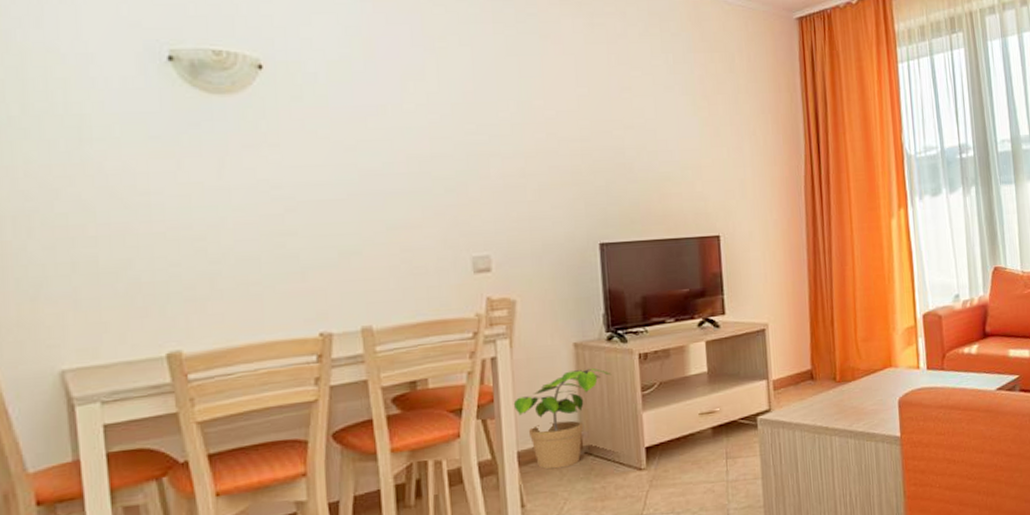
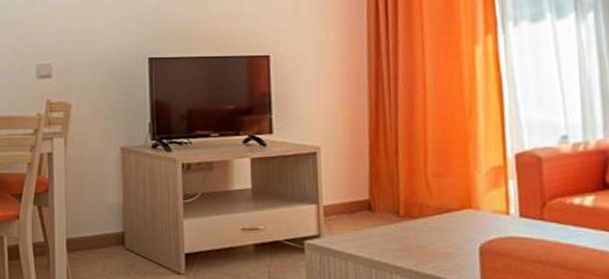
potted plant: present [513,367,612,470] -> none [65,171,155,260]

